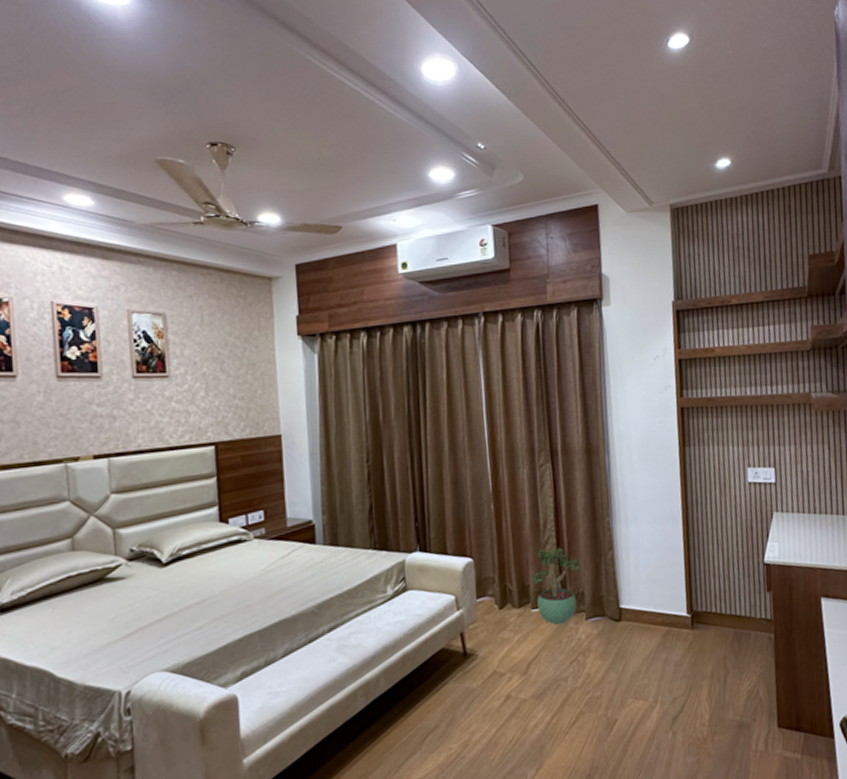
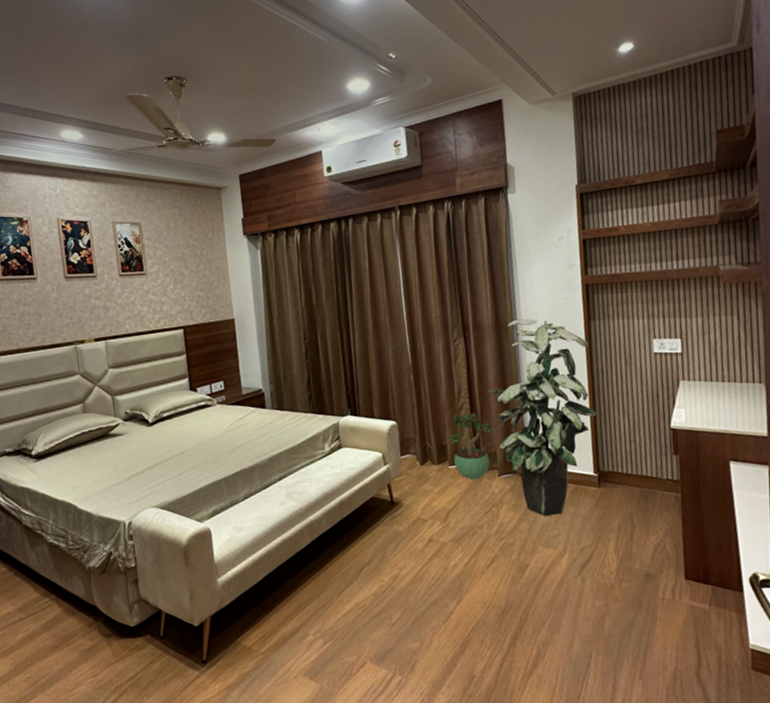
indoor plant: none [577,442,692,664] -> present [489,318,598,516]

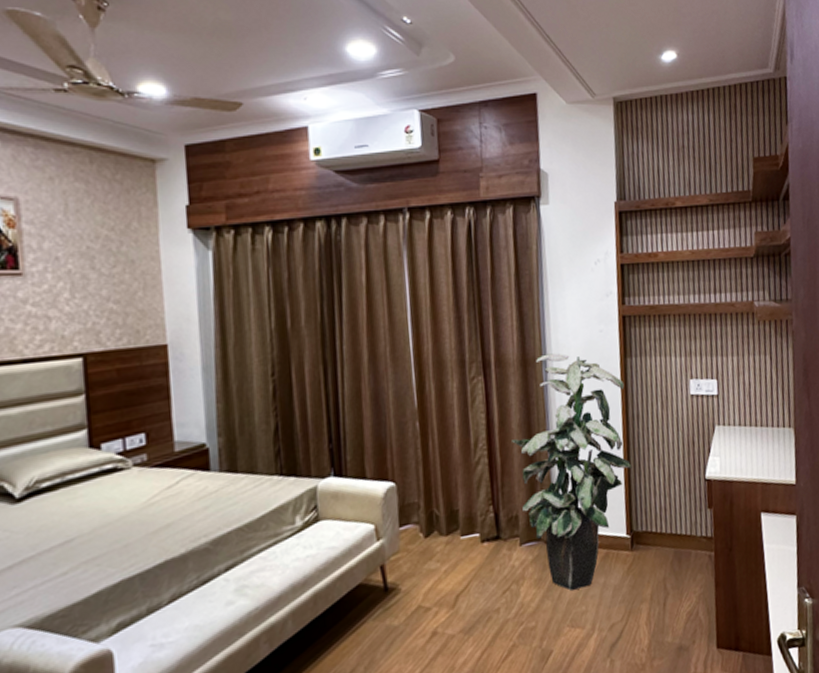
potted plant: present [448,412,492,480] -> none [460,467,514,552]

